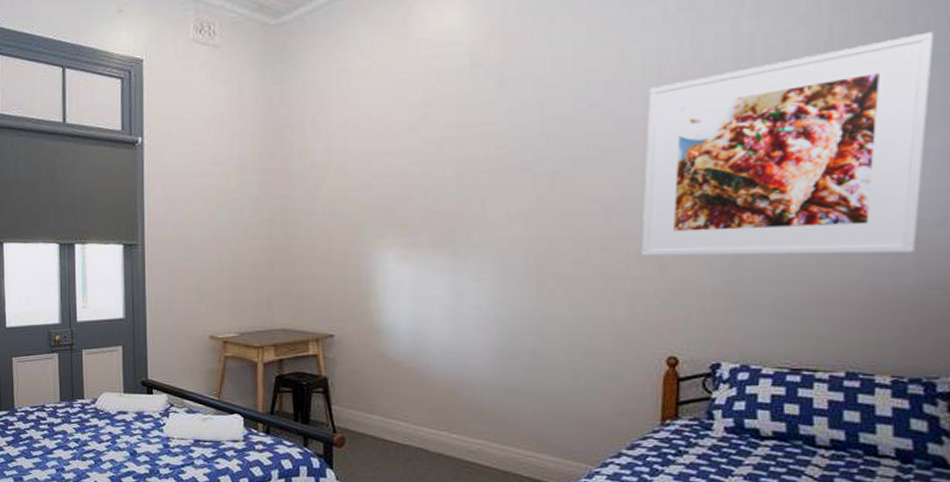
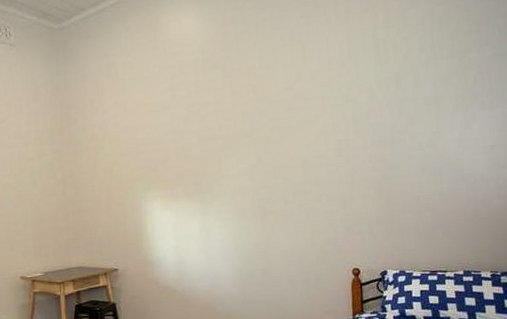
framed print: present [640,31,934,257] -> none [324,39,496,197]

